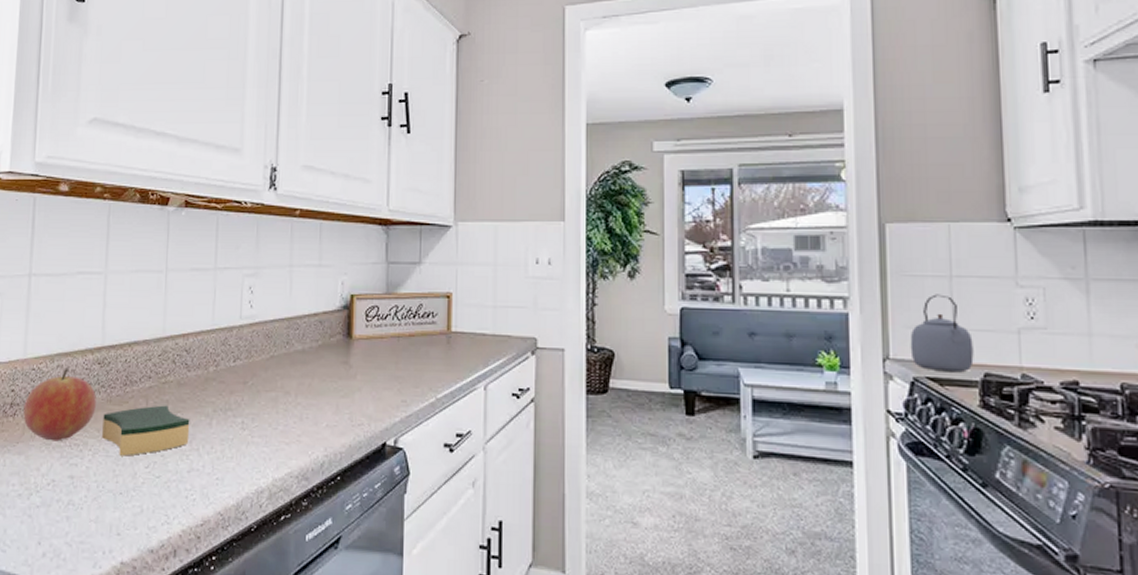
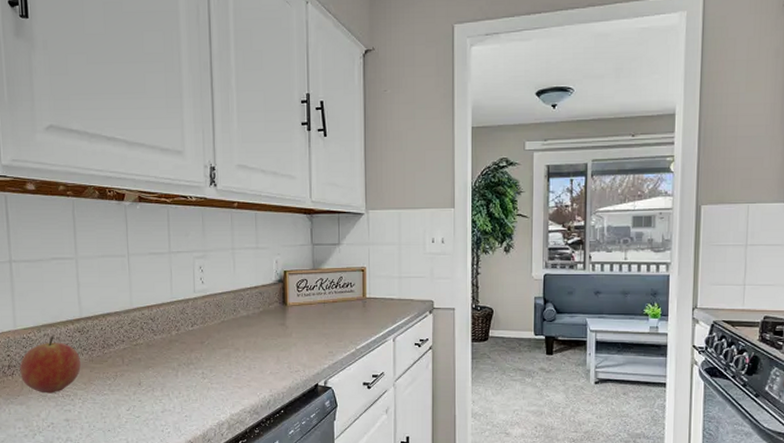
sponge: present [102,405,190,456] -> none [88,362,161,403]
teakettle: present [910,294,974,373] -> none [712,259,758,317]

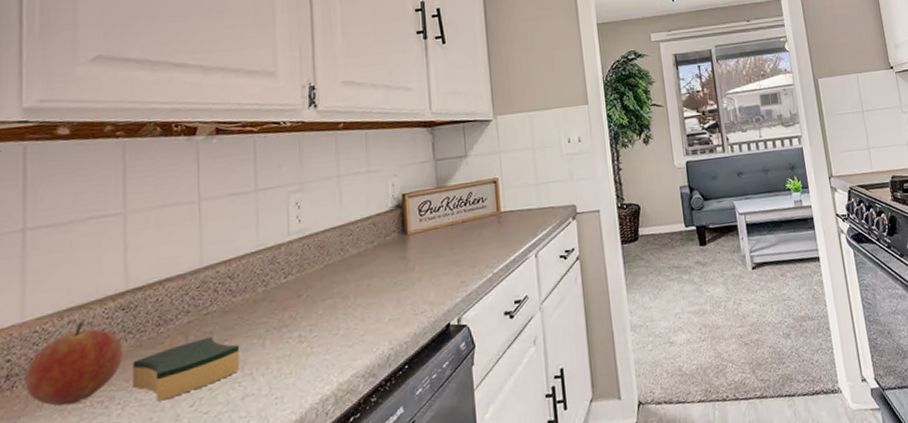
sponge: none [88,362,161,403] -> present [133,336,241,402]

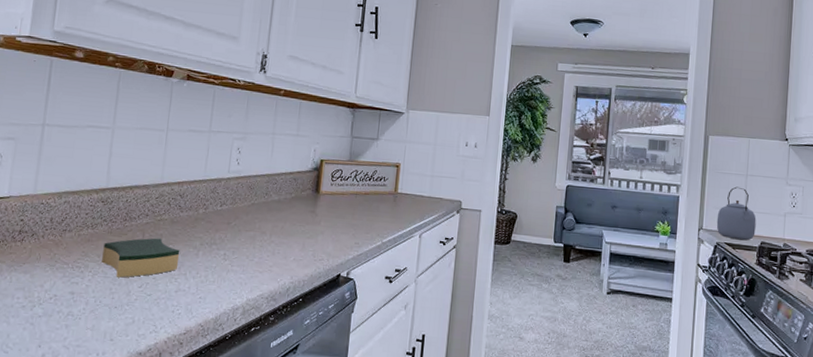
fruit: present [25,321,122,407] -> none [30,203,99,264]
teakettle: none [843,125,885,180] -> present [716,186,756,241]

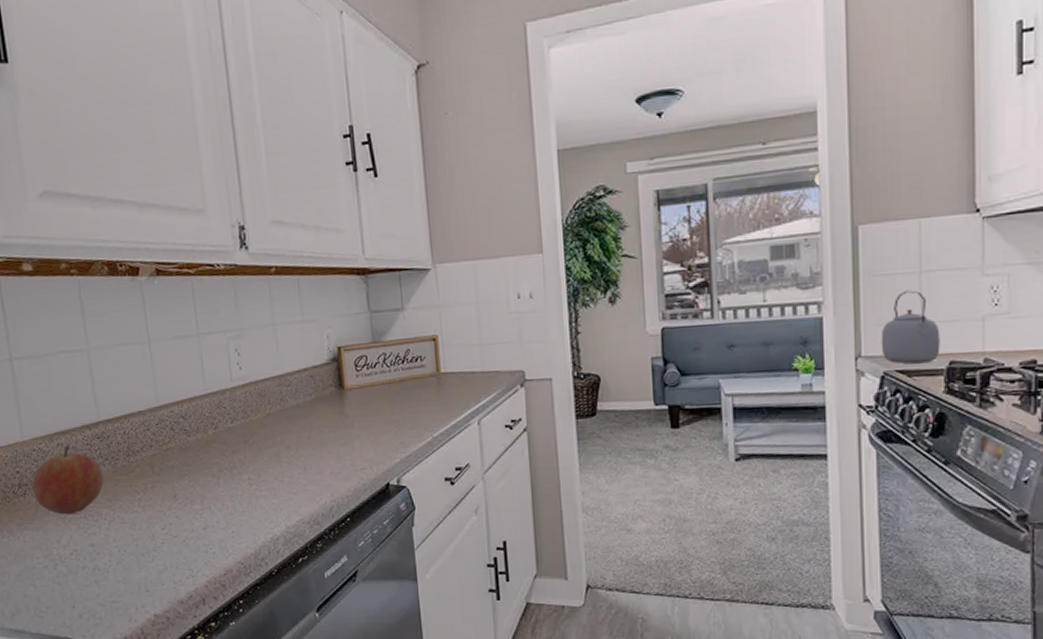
fruit: none [30,203,99,264] -> present [32,445,104,515]
sponge: present [102,238,180,278] -> none [112,470,200,521]

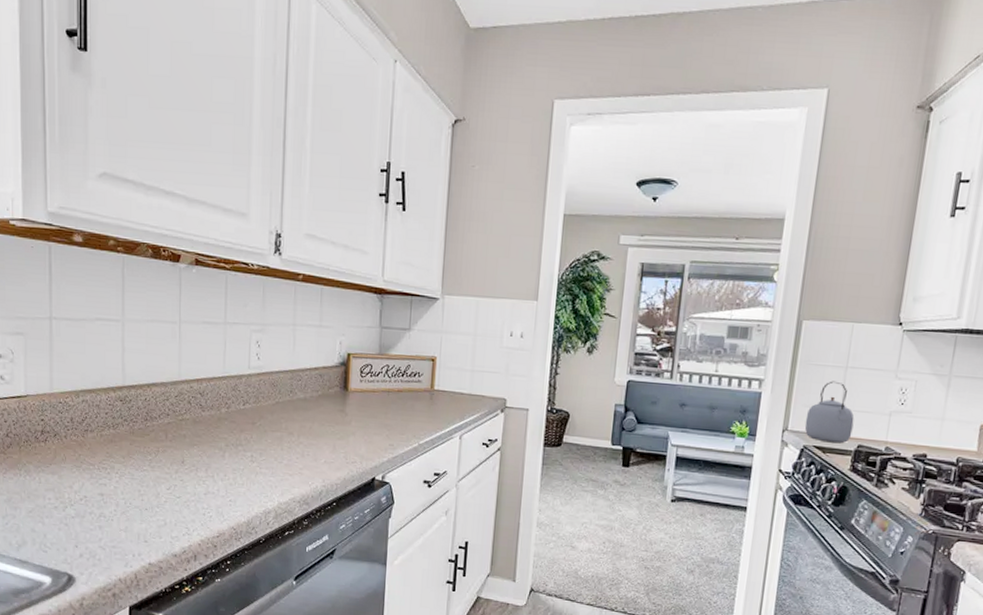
fruit: present [32,445,104,515] -> none [54,402,120,465]

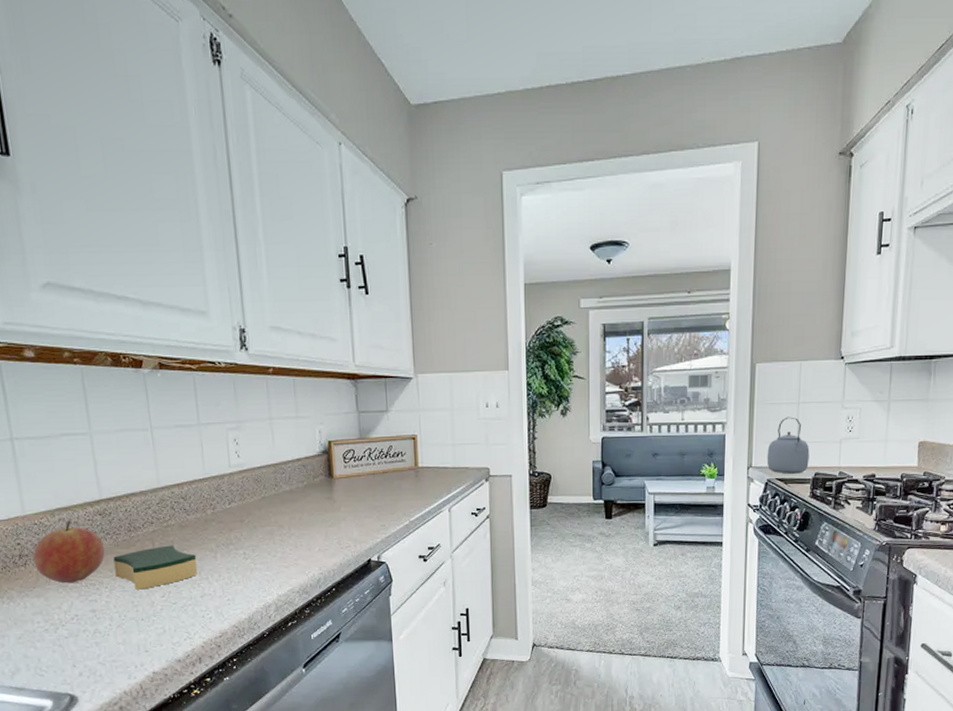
fruit: none [54,402,120,465] -> present [32,520,105,584]
sponge: none [127,438,206,480] -> present [113,545,198,590]

